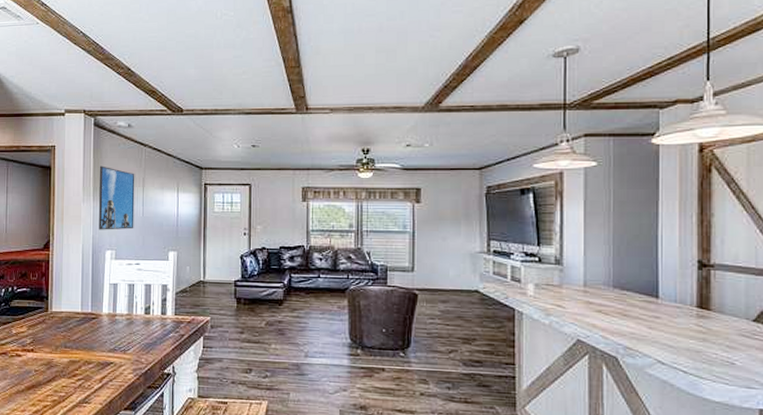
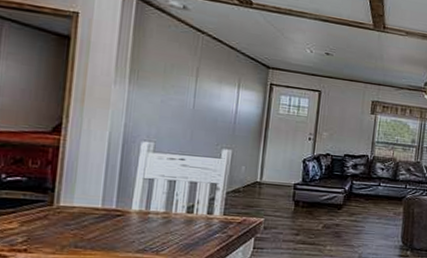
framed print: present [99,165,135,230] -> none [134,46,188,121]

